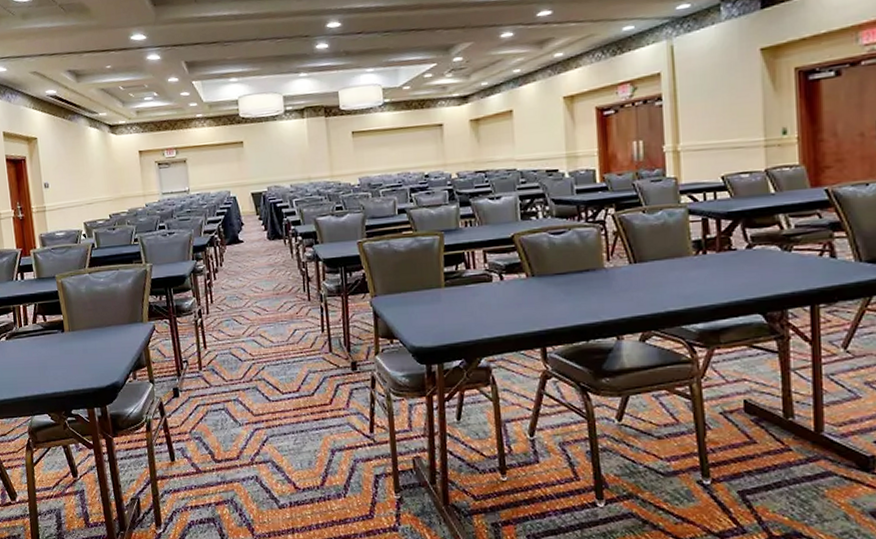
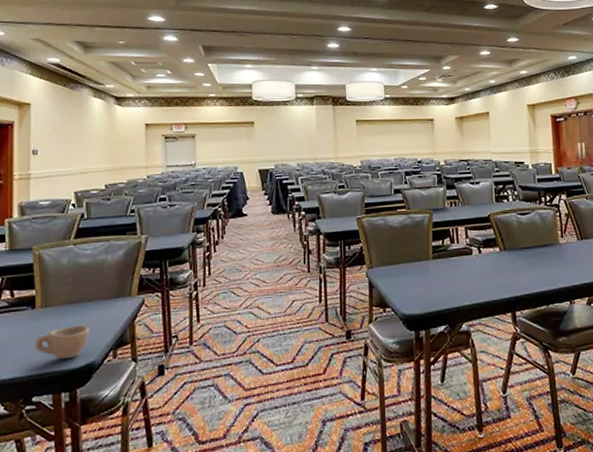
cup: none [68,348,112,379] -> present [35,324,90,360]

